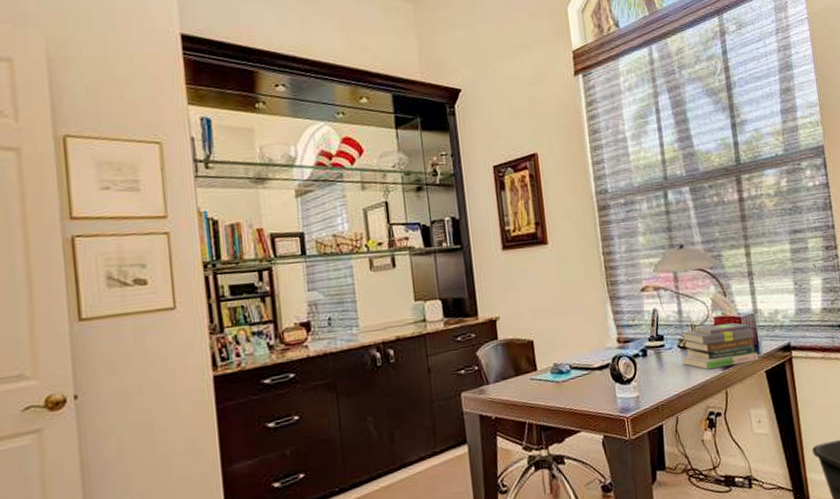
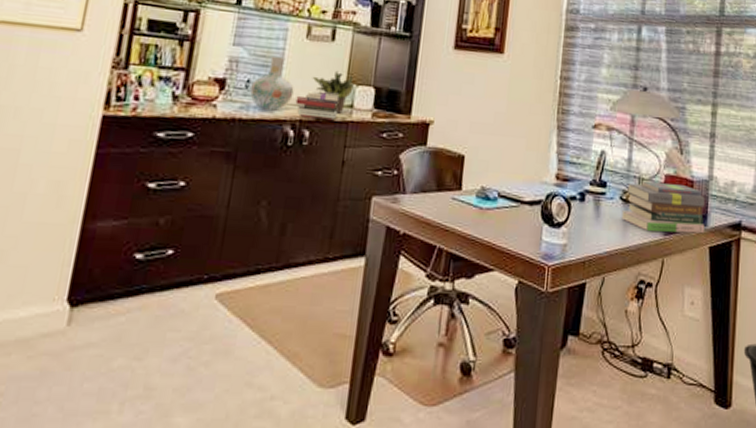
vase: none [332,291,372,342] -> present [249,55,294,112]
books: none [374,313,414,339] -> present [295,90,339,121]
potted plant: none [384,292,423,329] -> present [312,70,354,114]

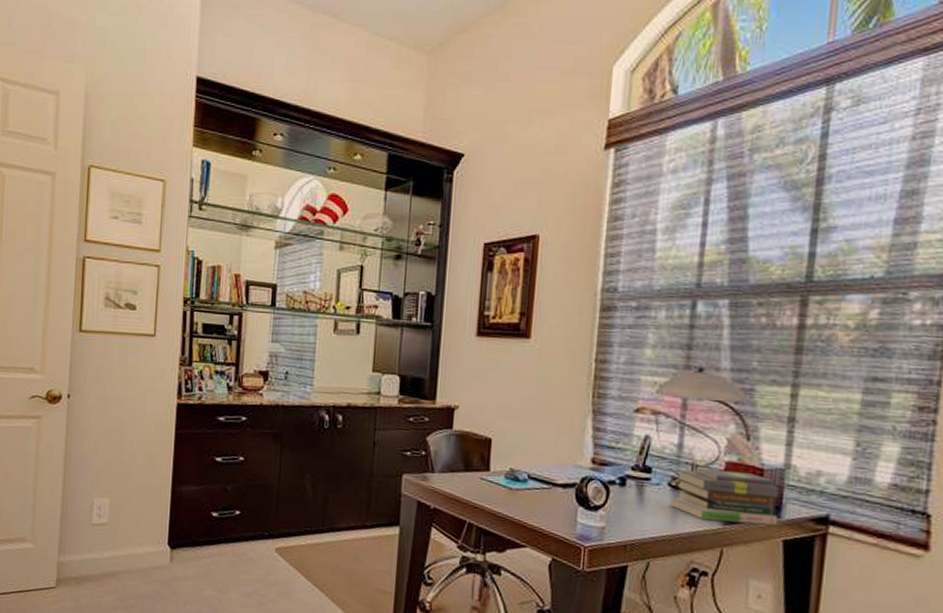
vase: present [249,55,294,112] -> none [288,350,326,399]
books: present [295,90,339,121] -> none [328,379,367,407]
potted plant: present [312,70,354,114] -> none [341,361,380,400]

